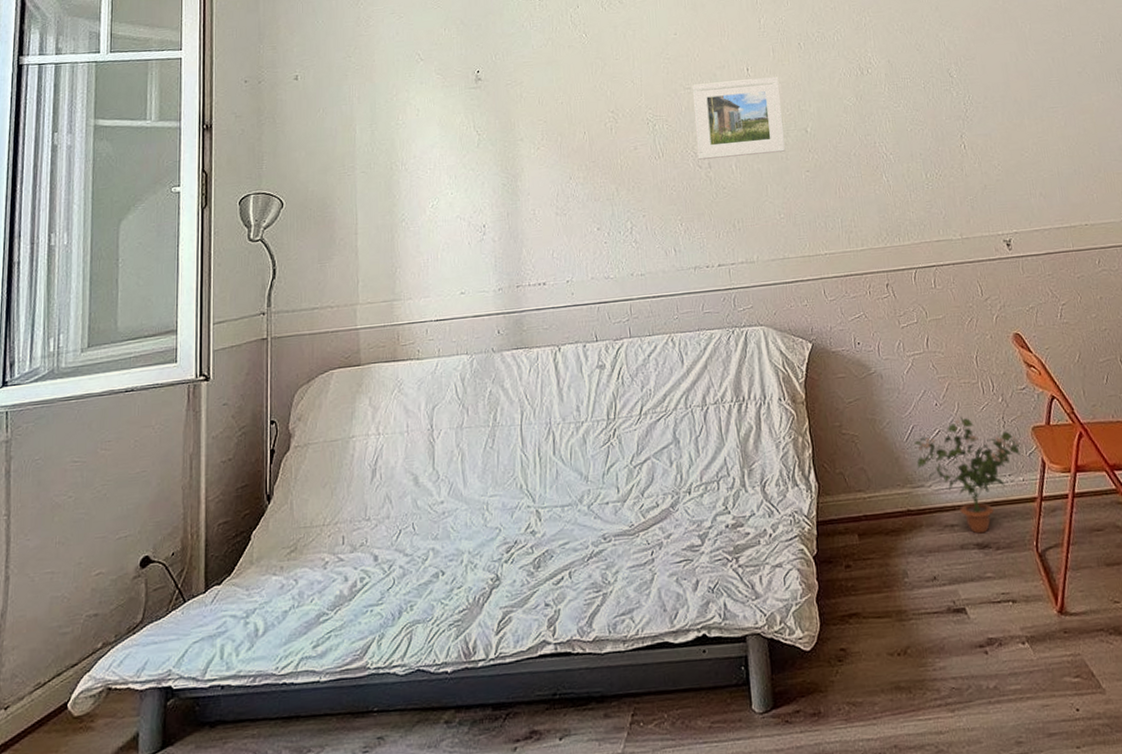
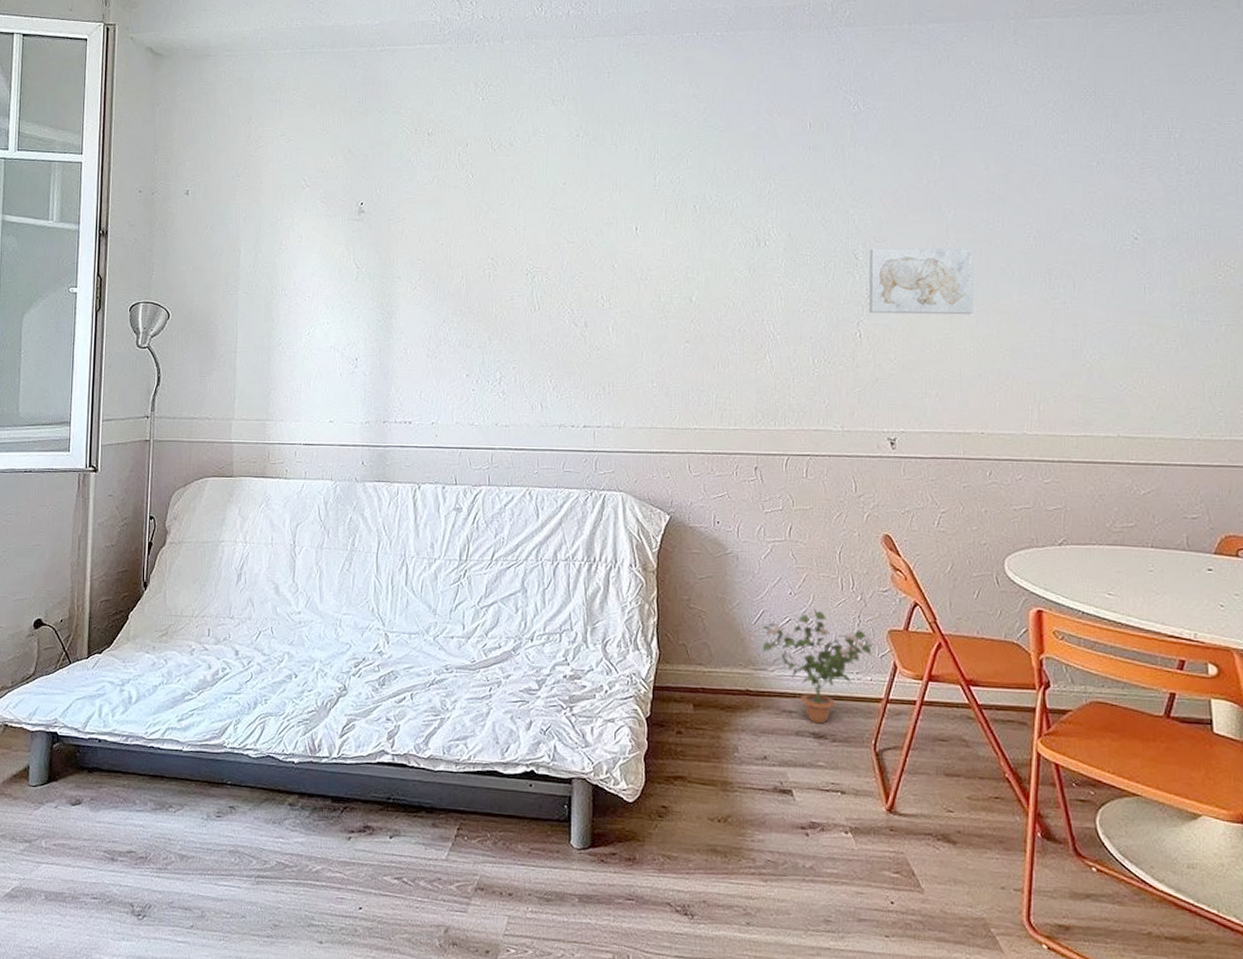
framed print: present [692,77,785,160] -> none [574,239,668,319]
wall art: none [962,58,1061,126] -> present [869,248,974,315]

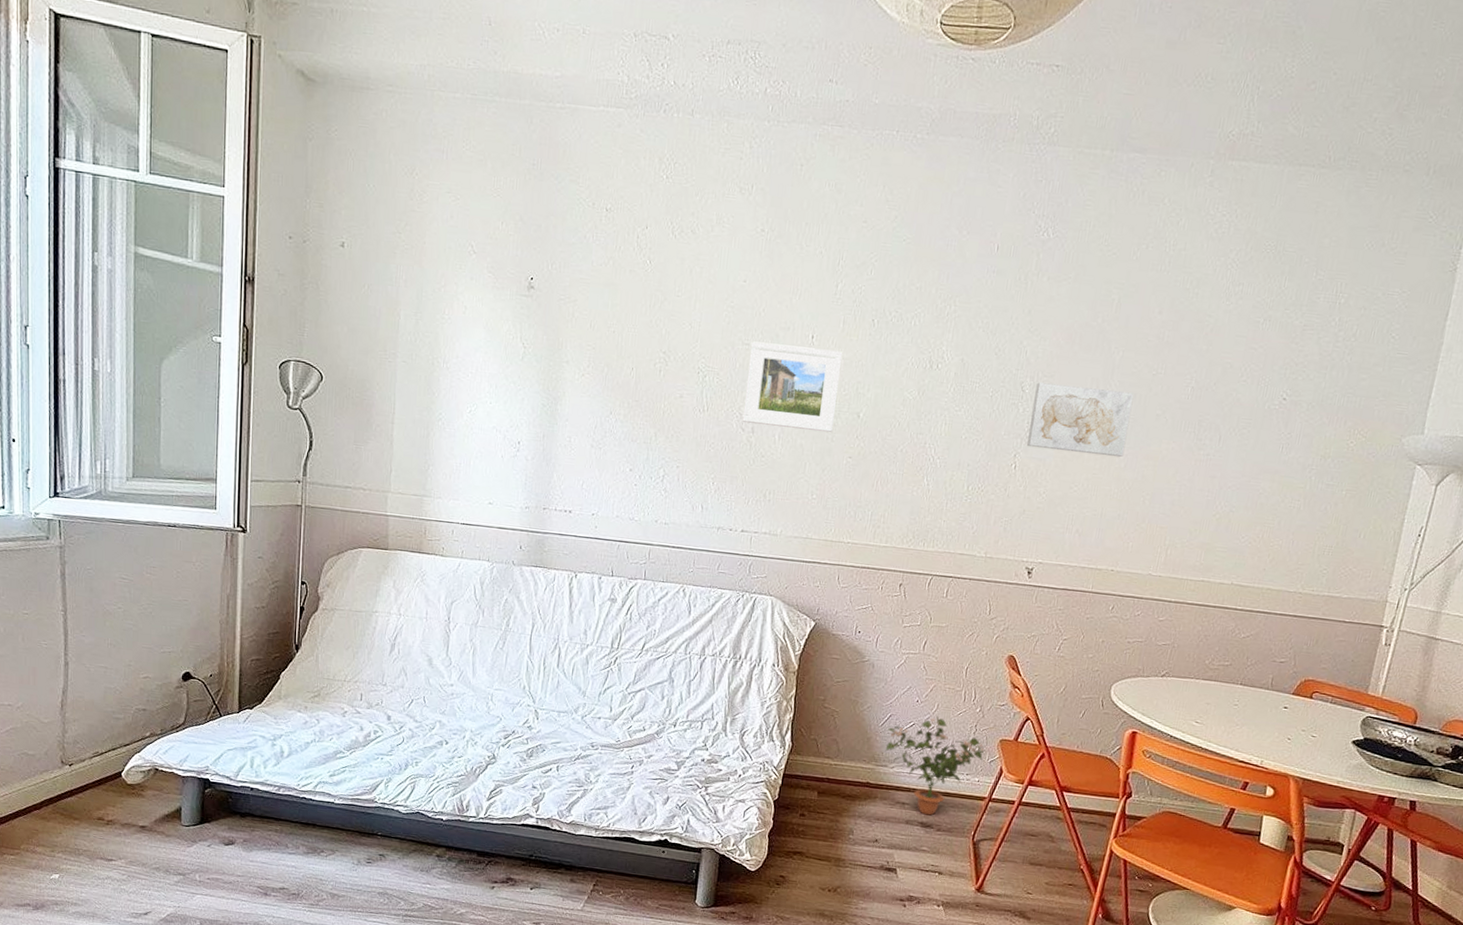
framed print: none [574,239,668,319] -> present [742,341,843,432]

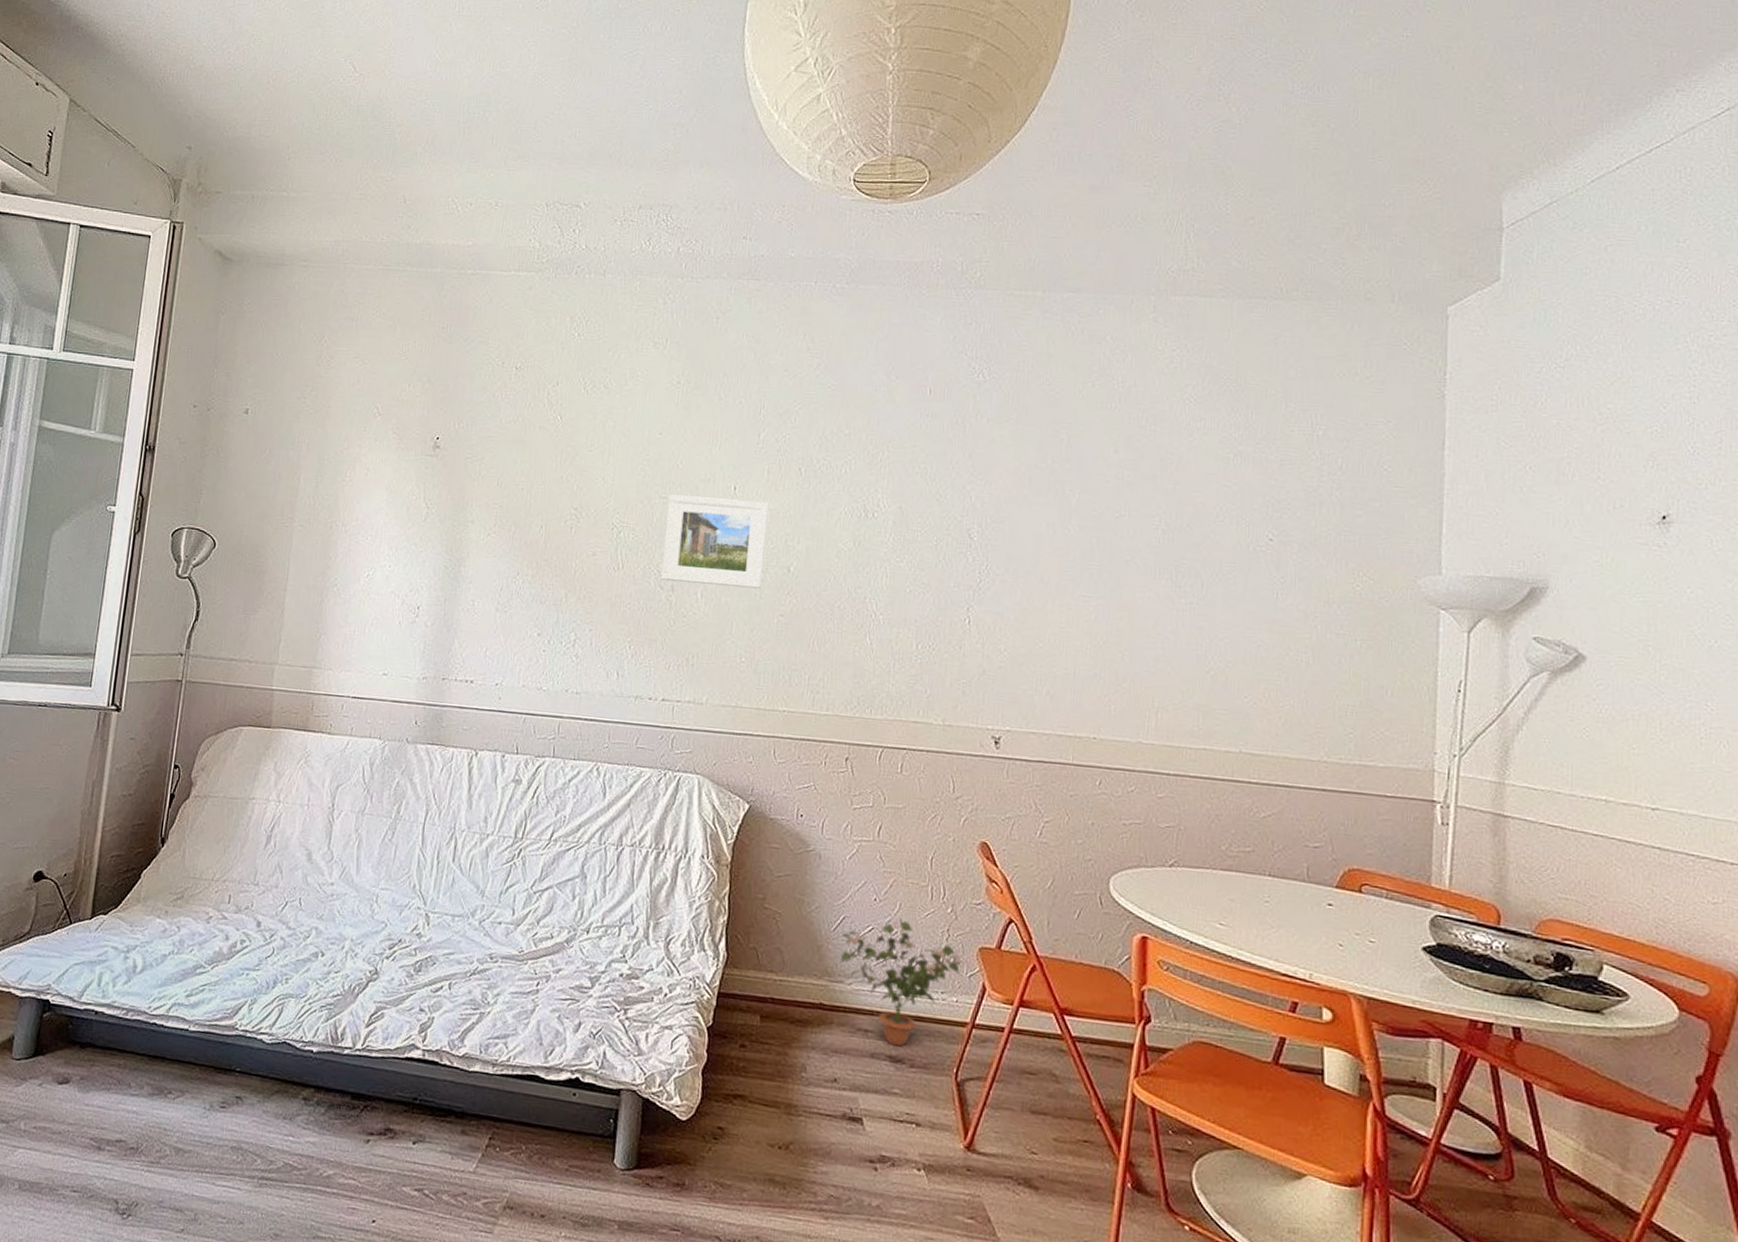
wall art: present [1027,382,1134,458] -> none [981,529,1097,609]

